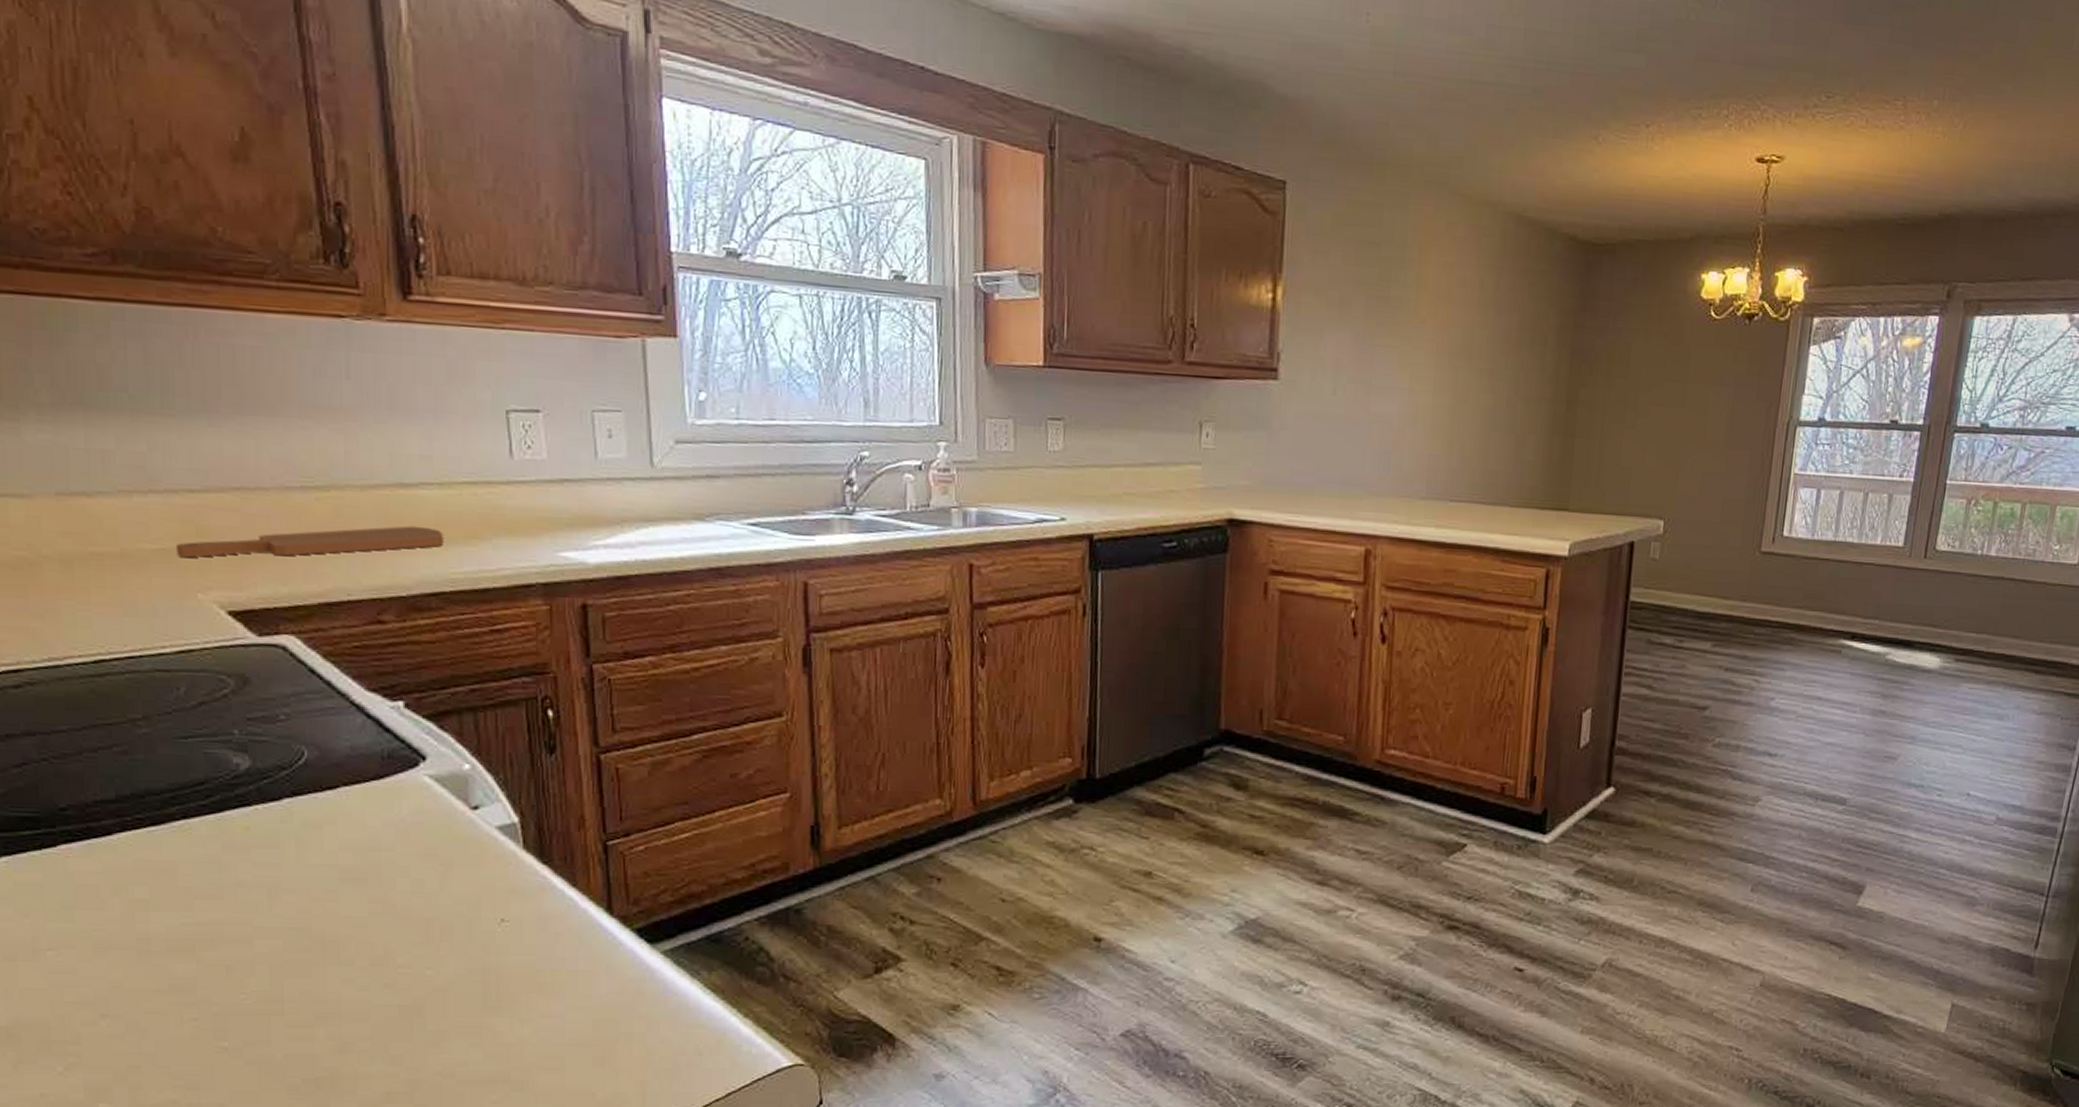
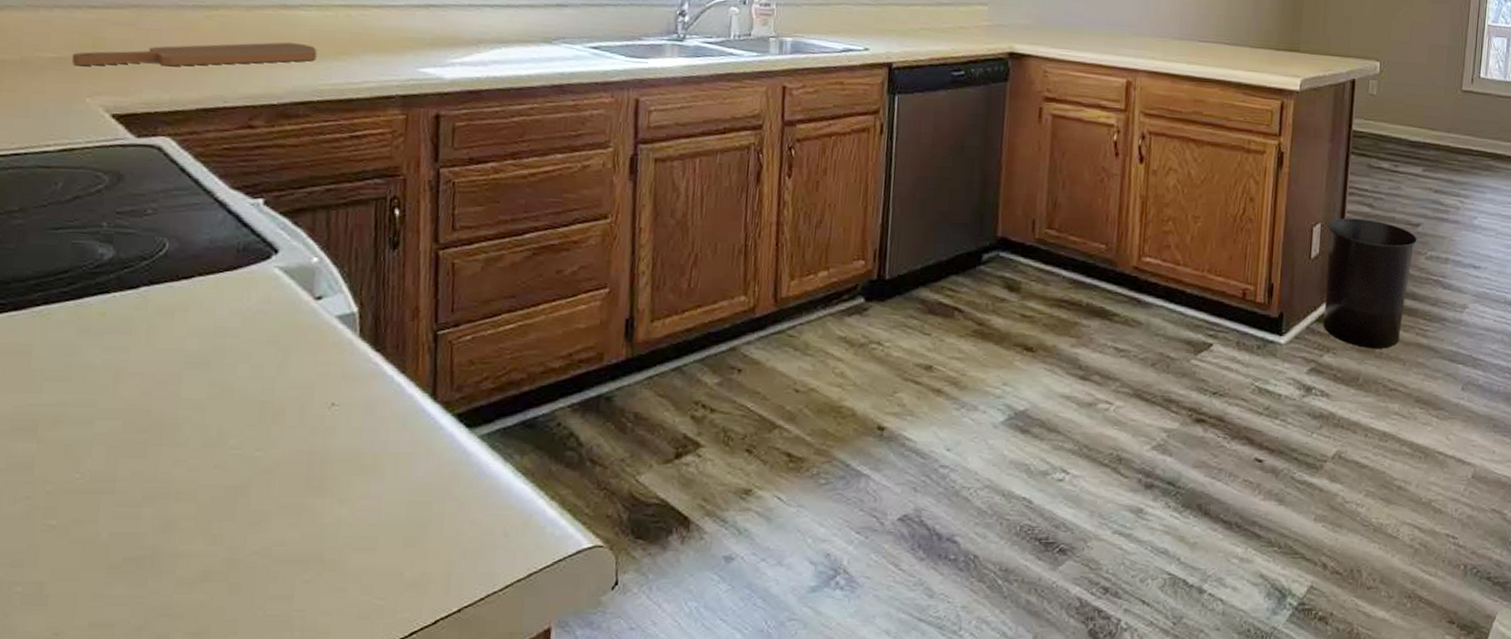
waste bin: none [1593,701,1704,847] -> present [1323,217,1417,349]

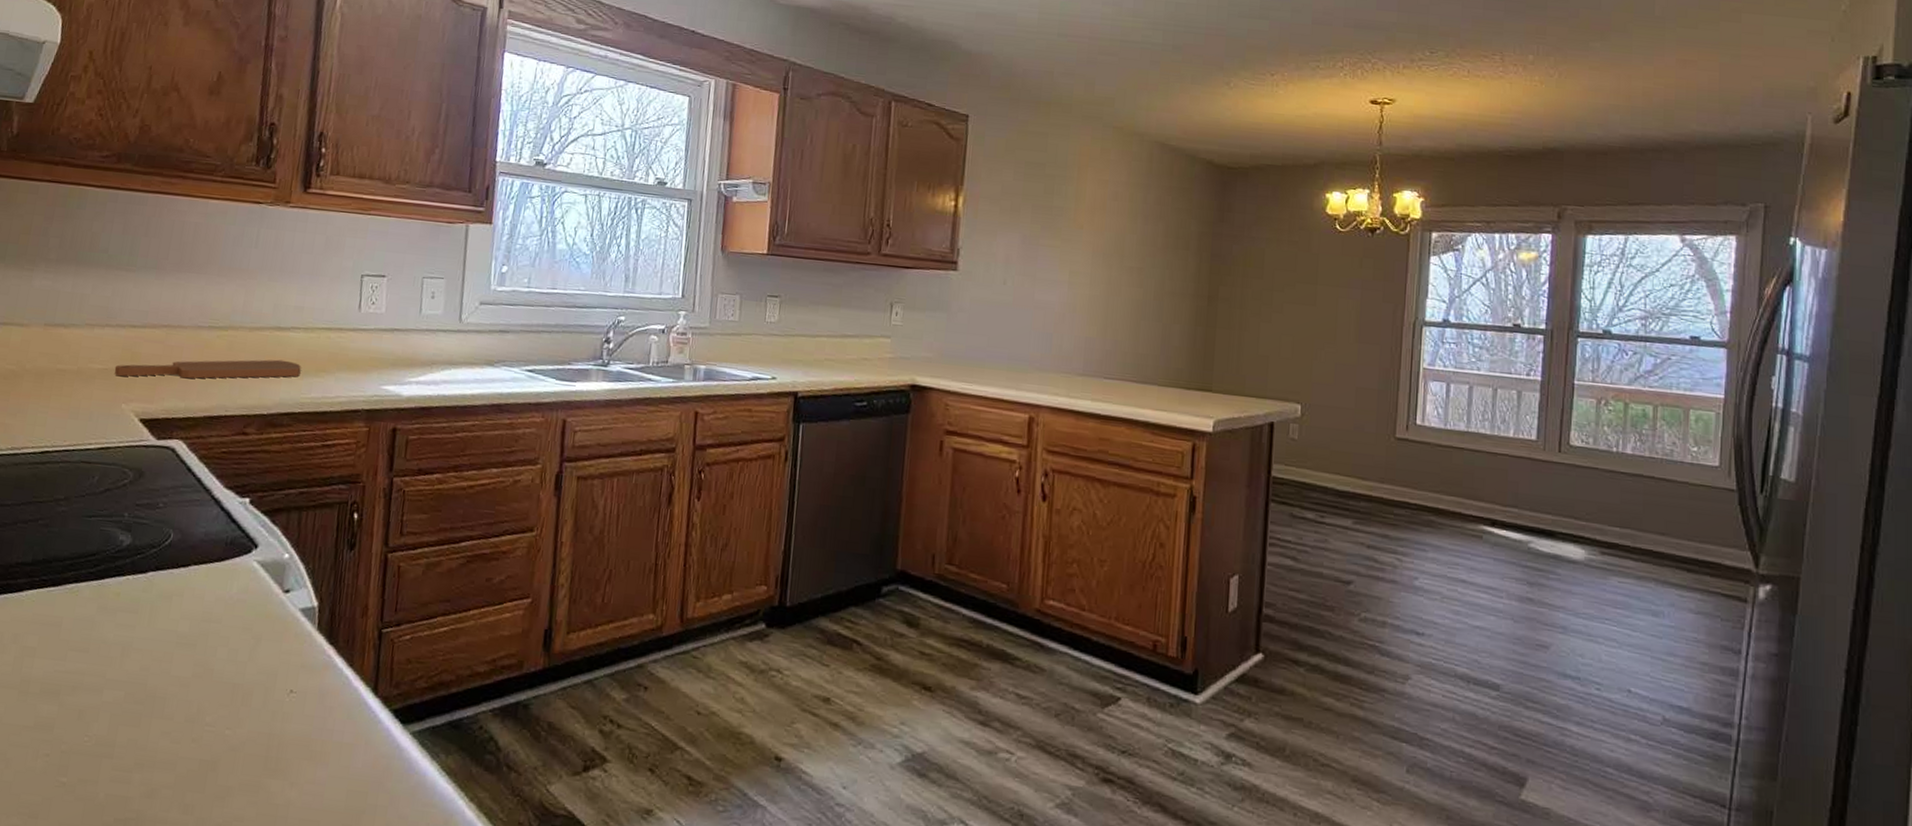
waste bin: present [1323,217,1417,349] -> none [1243,570,1349,718]

